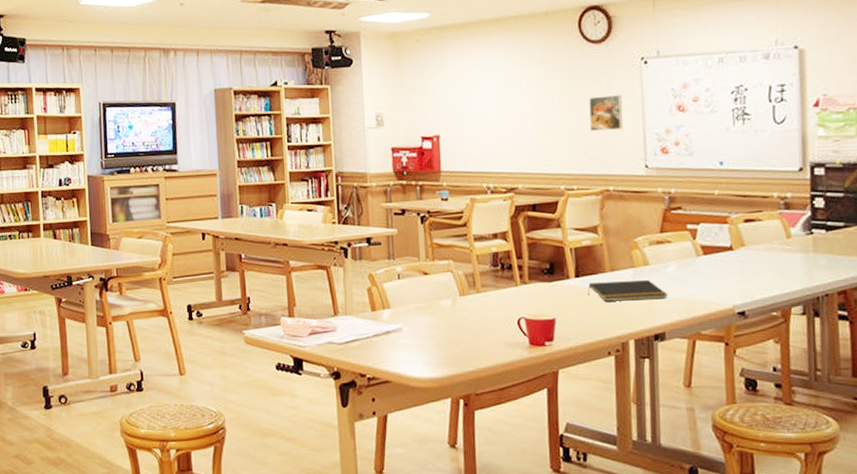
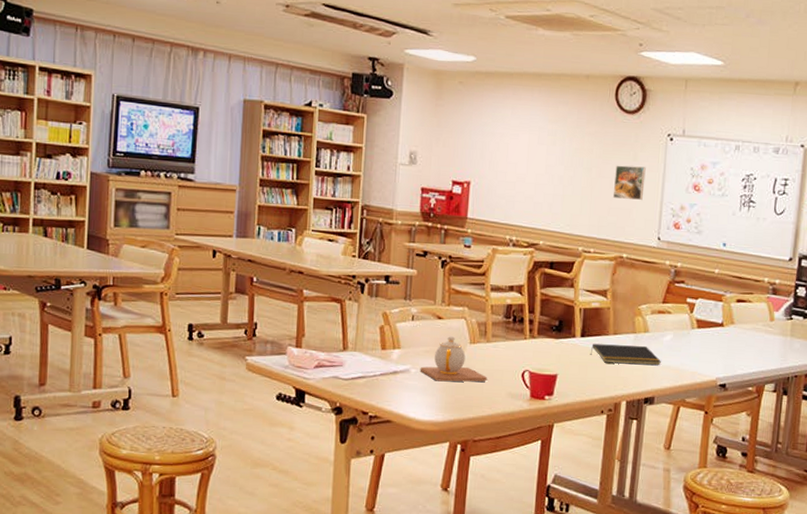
teapot: none [412,291,483,337] -> present [420,336,488,382]

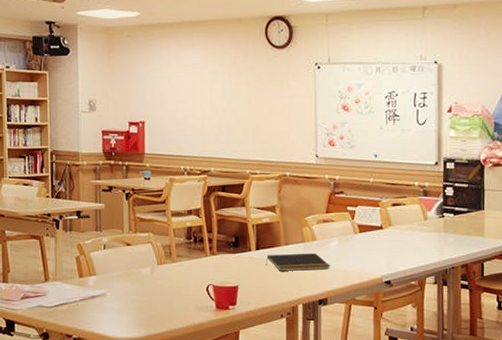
teapot: present [420,336,488,382] -> none [115,260,176,302]
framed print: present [612,165,646,201] -> none [271,94,299,124]

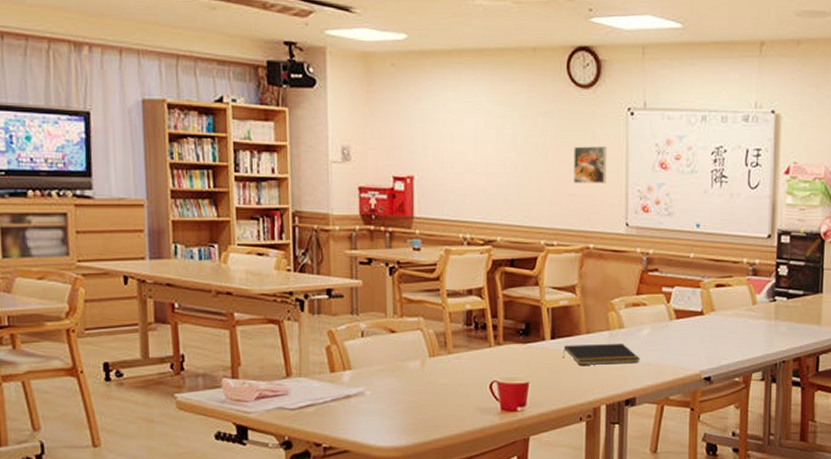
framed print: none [271,94,299,124] -> present [573,146,607,184]

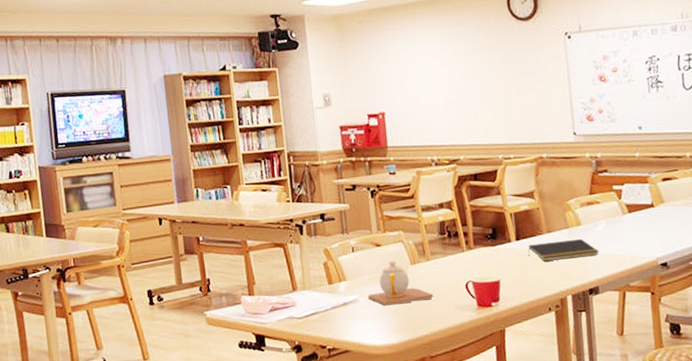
teapot: none [375,351,452,402] -> present [368,260,434,306]
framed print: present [573,146,607,184] -> none [520,68,552,103]

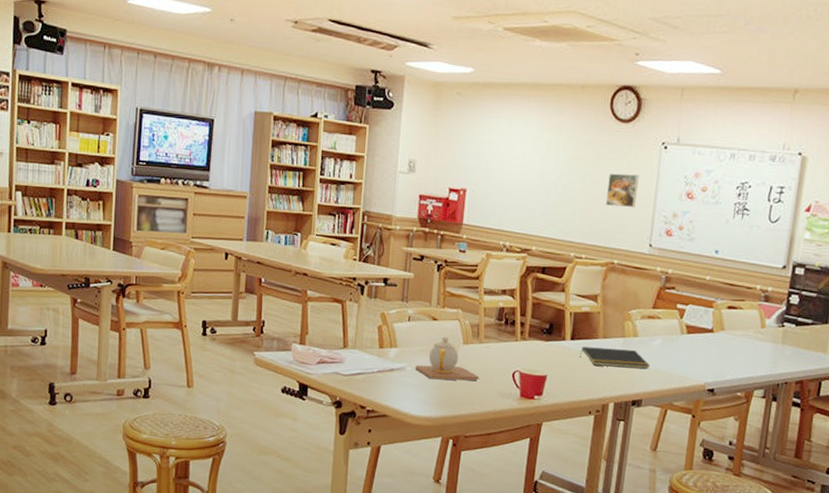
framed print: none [520,68,552,103] -> present [605,173,639,208]

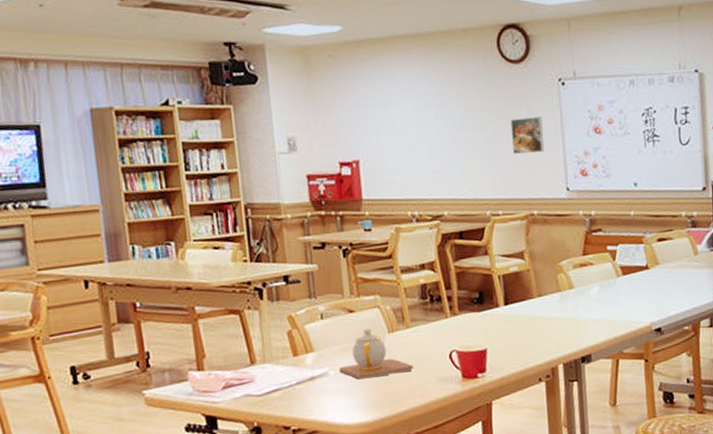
notepad: present [579,346,650,369] -> none [517,303,593,328]

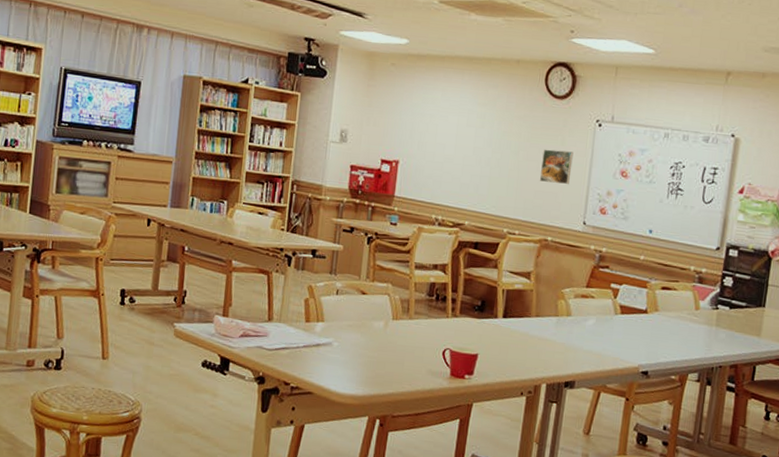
teapot: present [339,328,414,380] -> none [342,311,409,358]

